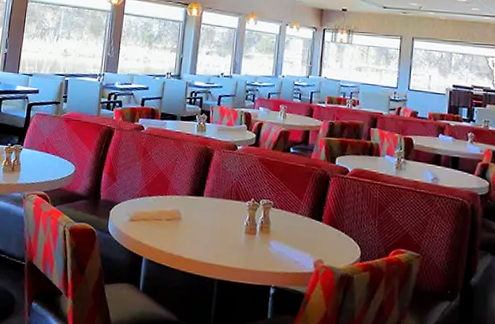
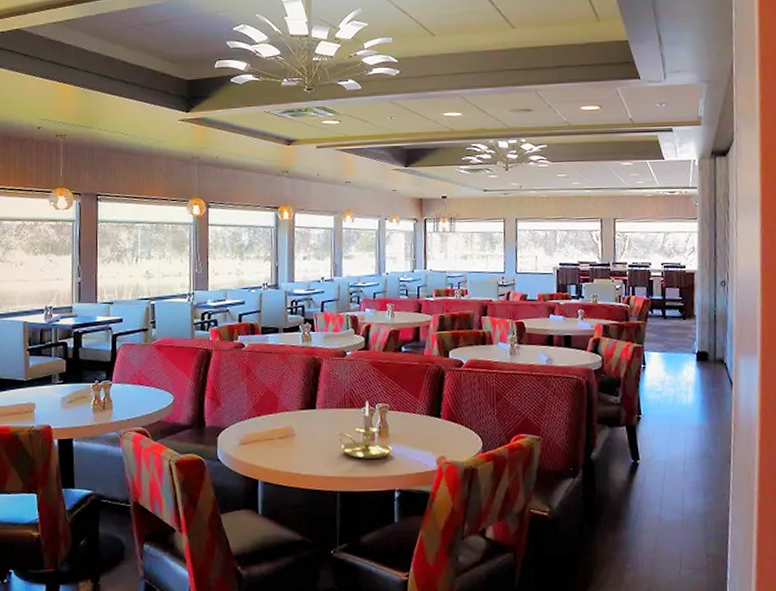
candle holder: none [220,196,272,253] -> present [337,401,393,460]

